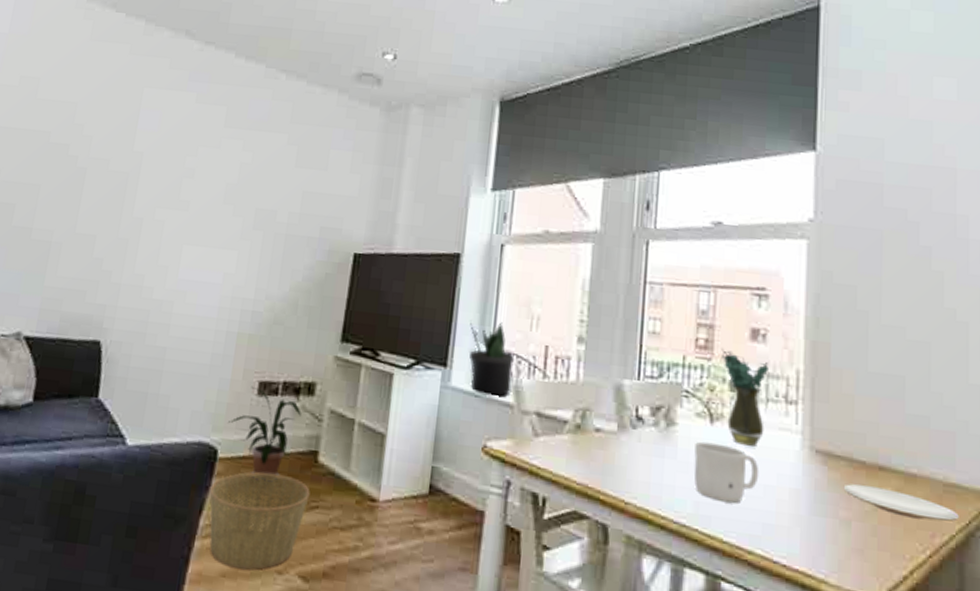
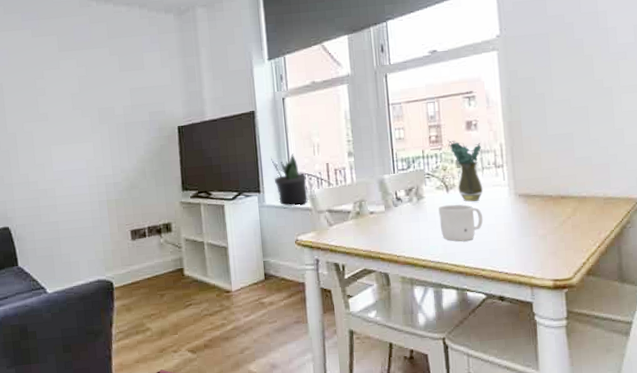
basket: present [209,472,310,571] -> none [114,288,184,356]
house plant: present [228,386,301,482] -> none [116,234,166,297]
plate: present [843,484,959,522] -> none [539,209,615,226]

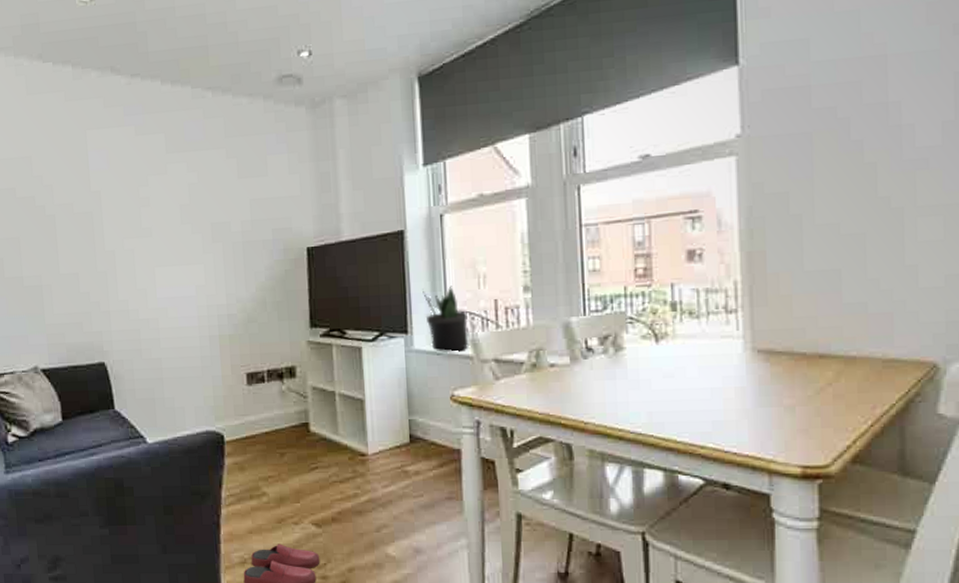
mug: present [438,204,484,242] -> none [643,359,706,408]
vase: present [448,139,483,202] -> none [660,273,707,357]

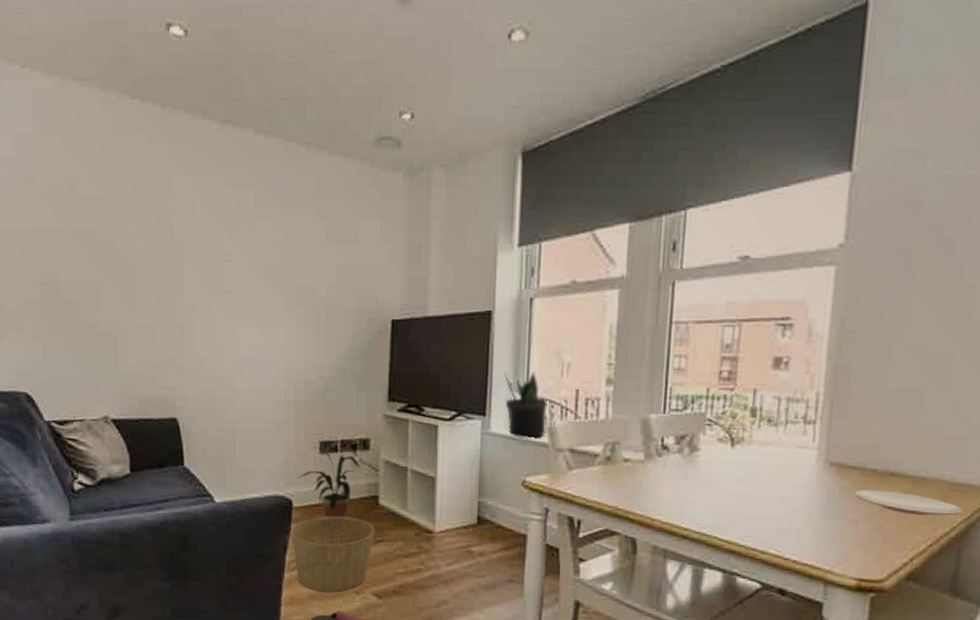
basket: none [224,446,309,525] -> present [290,516,375,593]
house plant: none [228,378,288,455] -> present [298,446,360,524]
plate: none [786,373,898,395] -> present [854,490,962,516]

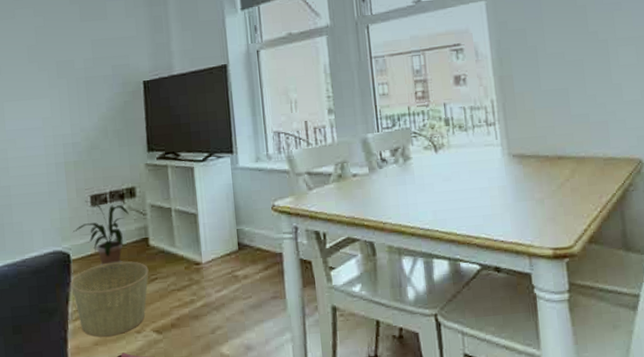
planter: present [505,372,547,440] -> none [244,111,285,169]
plate: present [854,490,962,516] -> none [535,171,617,189]

